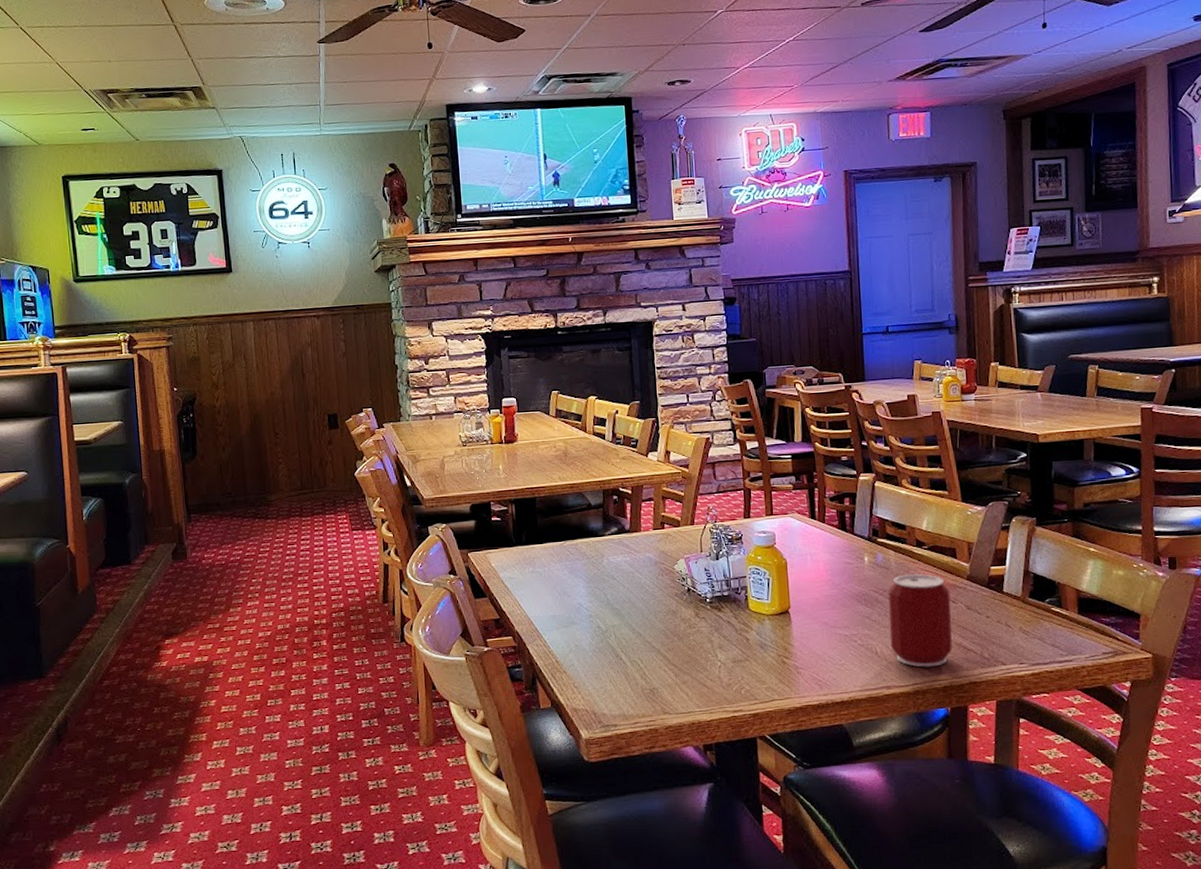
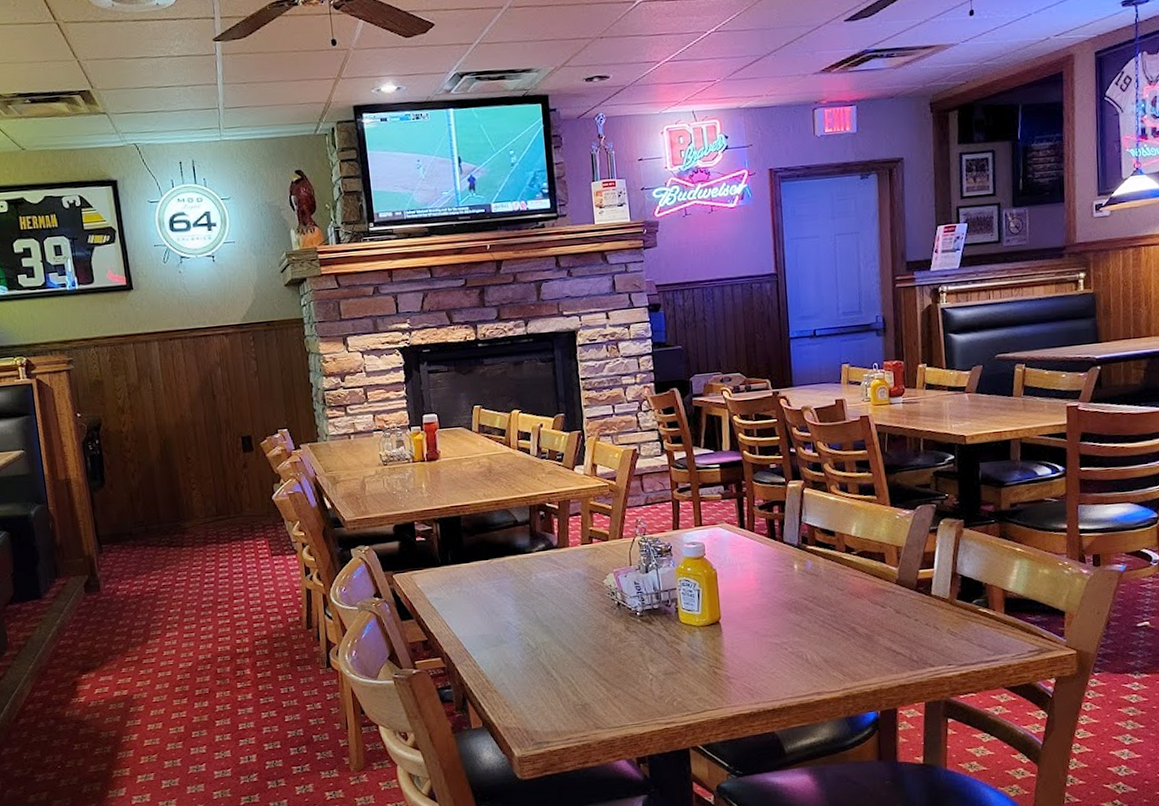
can: present [888,573,952,667] -> none [818,579,882,672]

